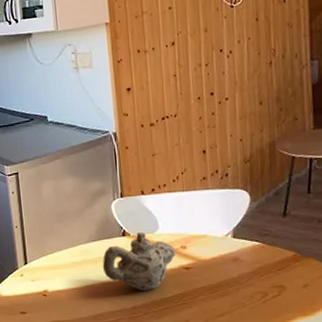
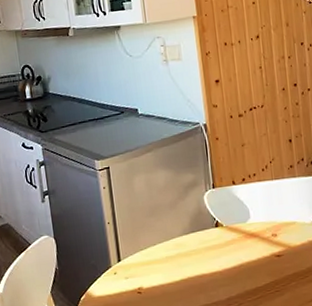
teapot: present [102,231,176,291] -> none [196,221,268,281]

